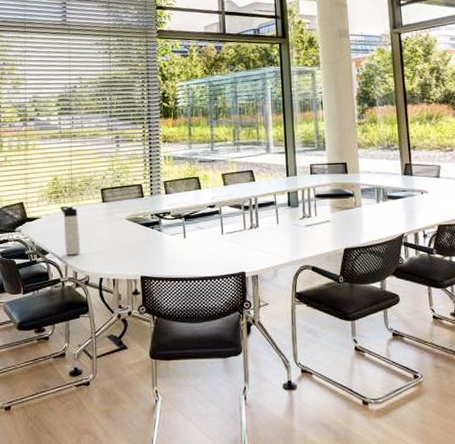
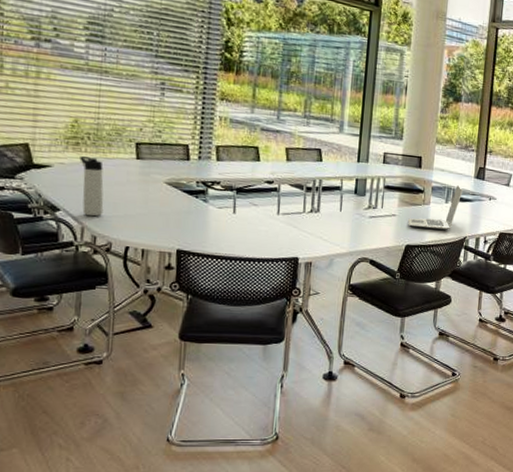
laptop: none [343,183,393,230] -> present [408,184,463,230]

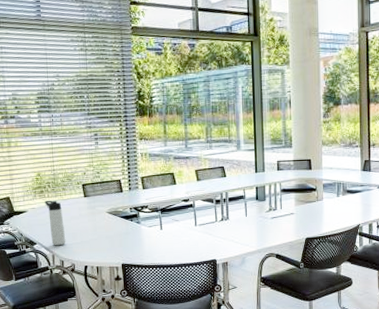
laptop: present [408,184,463,230] -> none [305,178,352,222]

